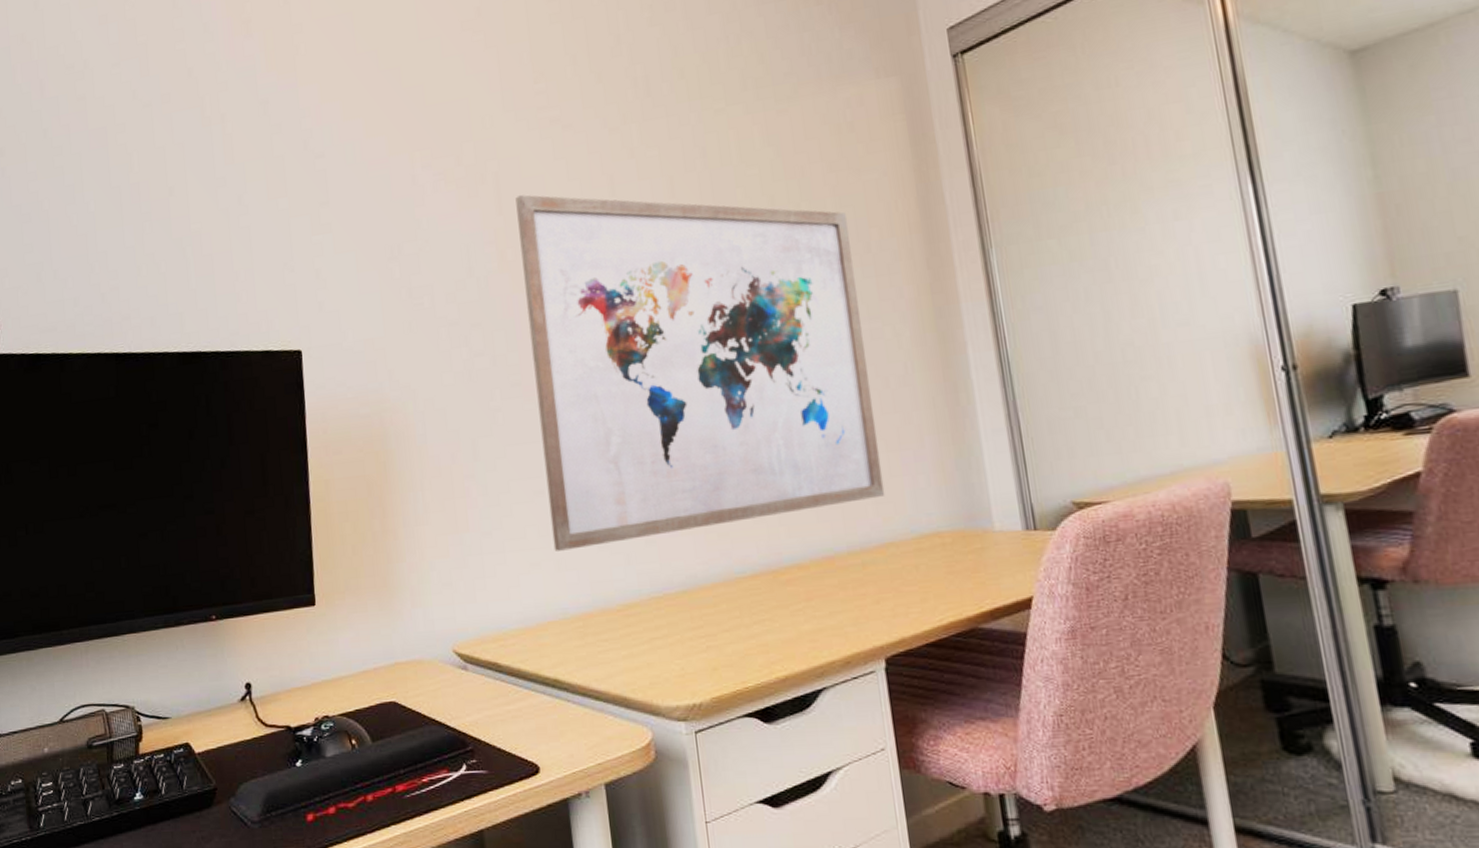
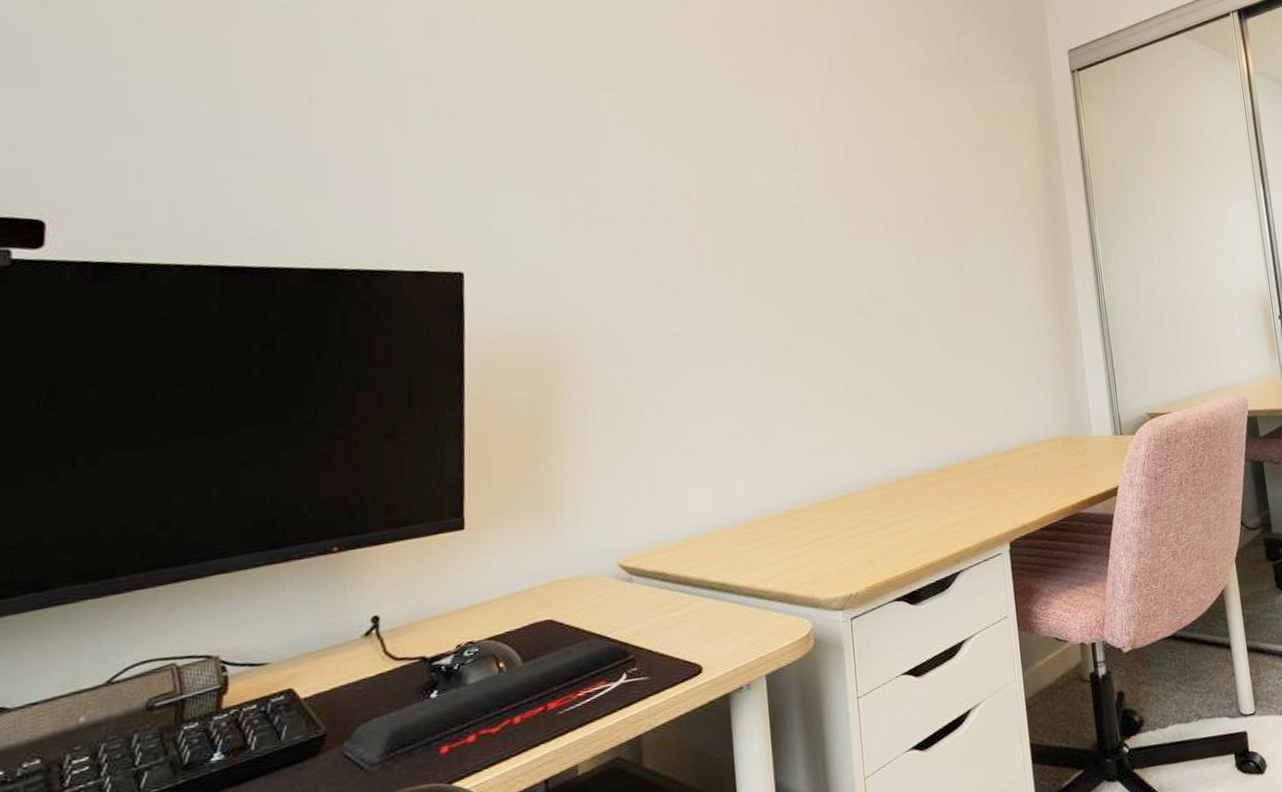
wall art: present [515,194,885,551] -> none [703,142,1013,465]

